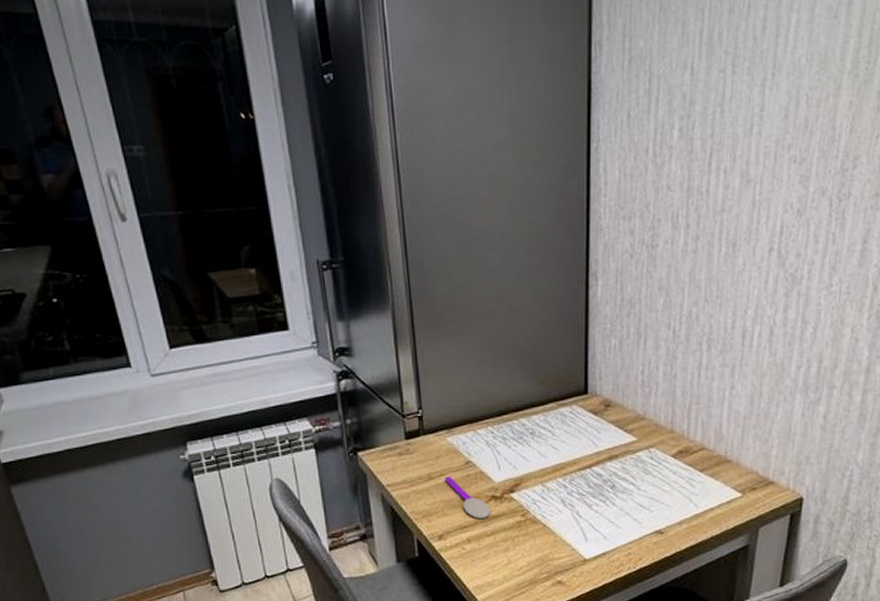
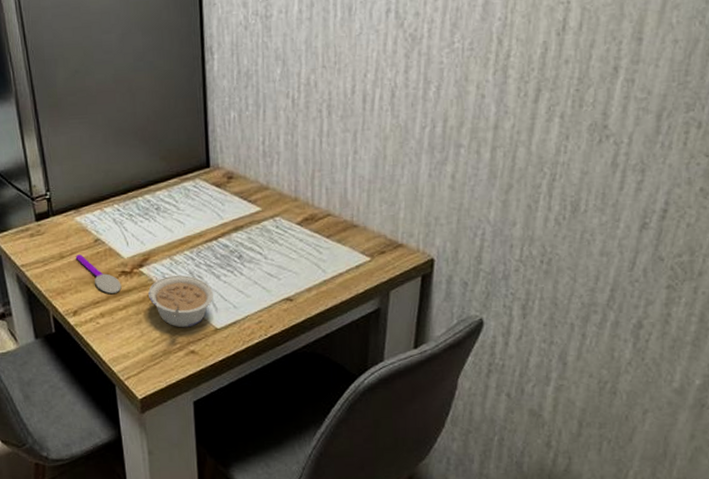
legume: none [518,502,585,557] -> present [148,275,214,328]

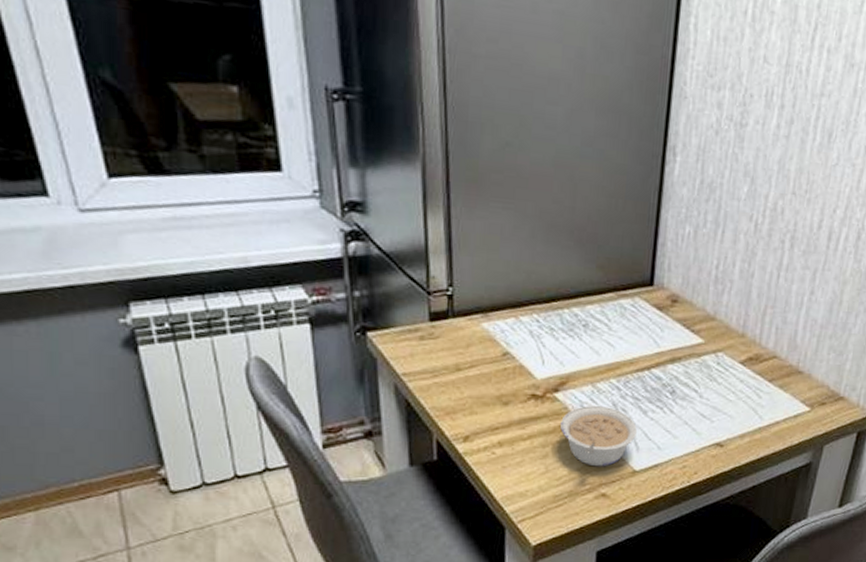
spoon: present [75,254,122,294] -> none [475,368,529,420]

